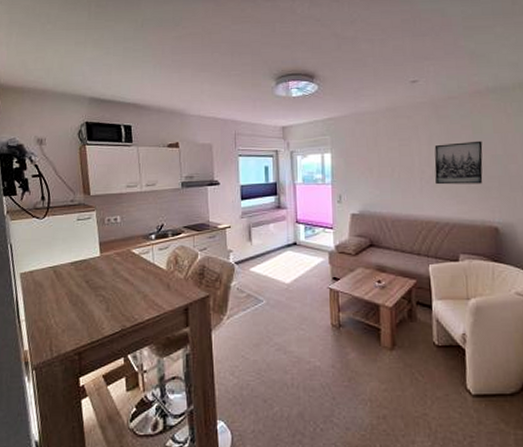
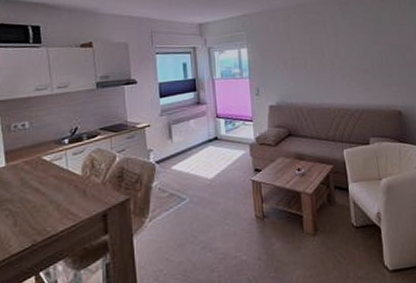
wall art: present [434,140,483,185] -> none [341,32,385,74]

